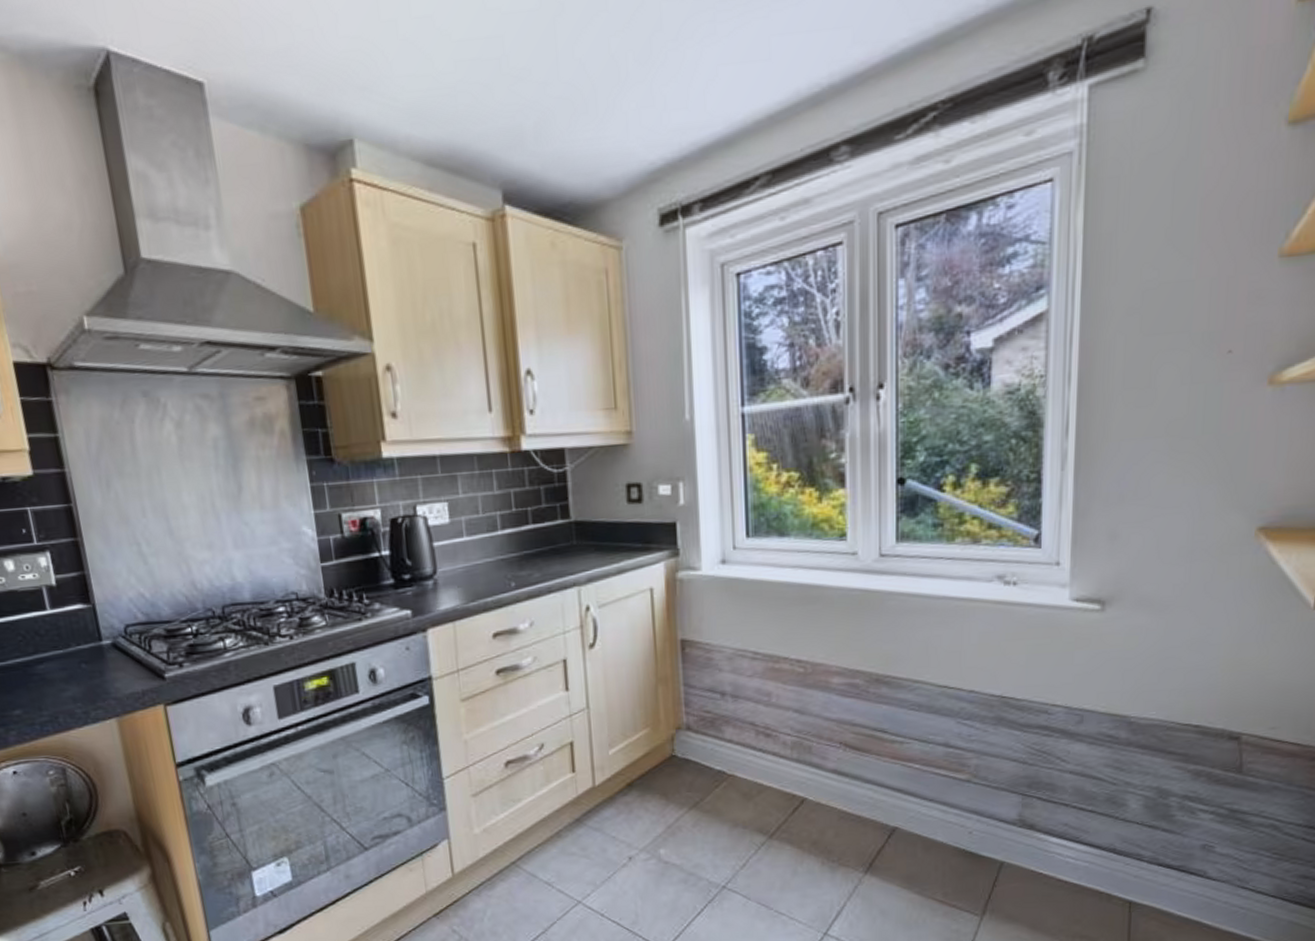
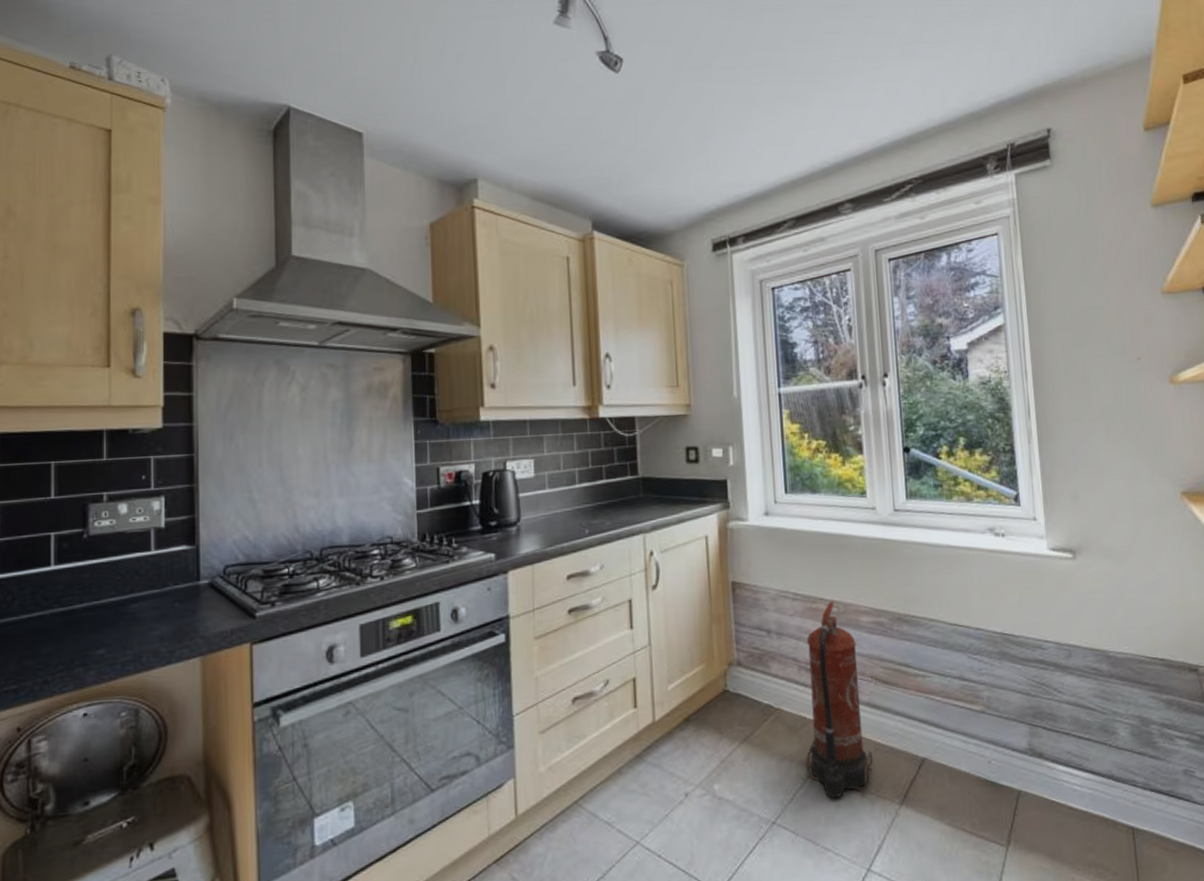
fire extinguisher: none [761,661,837,865] -> present [805,601,873,799]

